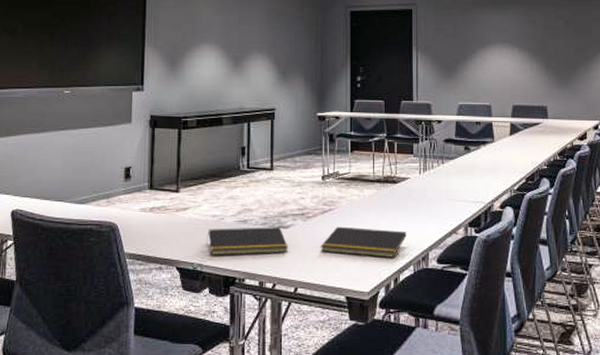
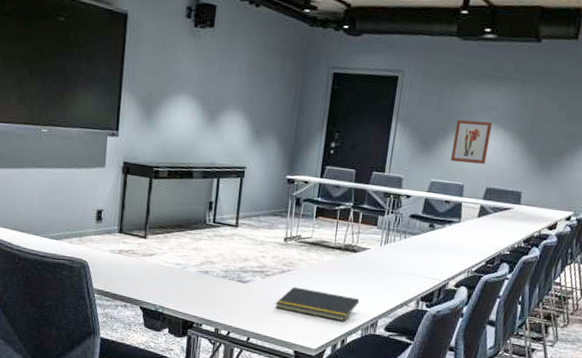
notepad: present [207,227,288,255] -> none [169,275,245,306]
wall art: none [473,43,508,84] -> present [450,119,492,164]

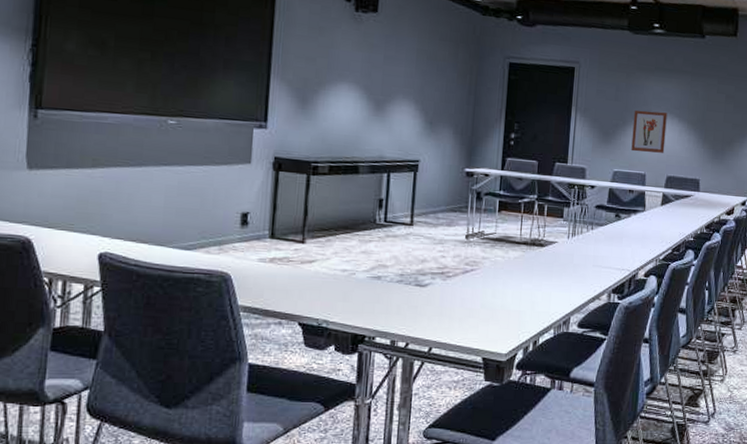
notepad: present [274,286,360,321] -> none [458,287,550,321]

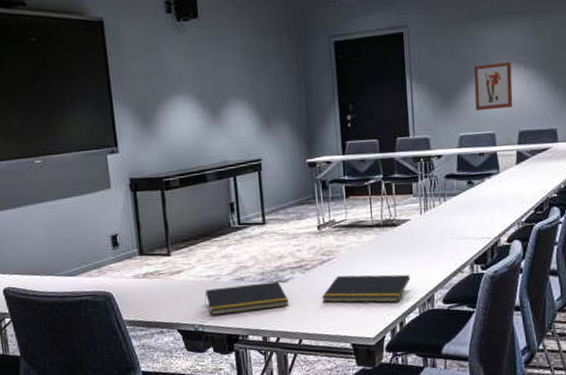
notepad: none [334,284,425,312] -> present [204,281,289,315]
notepad: none [458,287,550,321] -> present [321,274,410,303]

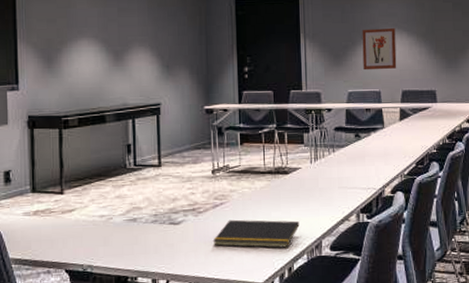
notepad: present [204,281,289,315] -> none [95,224,180,256]

